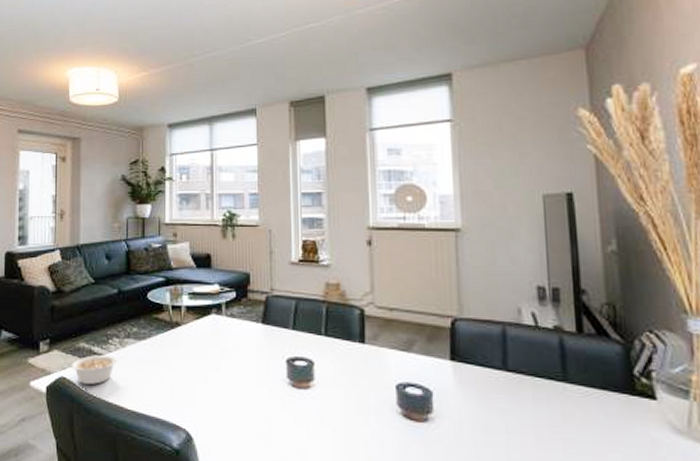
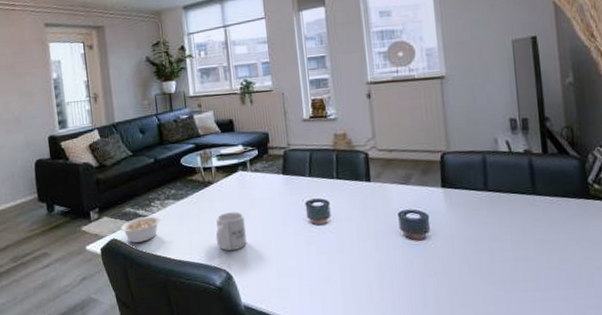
mug: none [178,361,213,407] -> present [215,212,247,251]

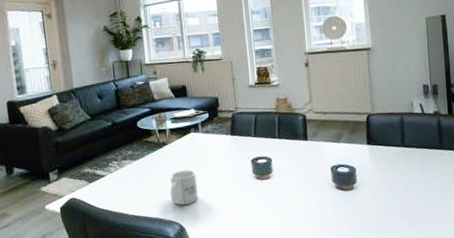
legume: present [120,215,168,243] -> none [79,174,125,201]

